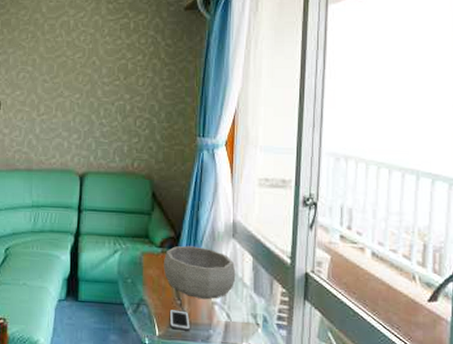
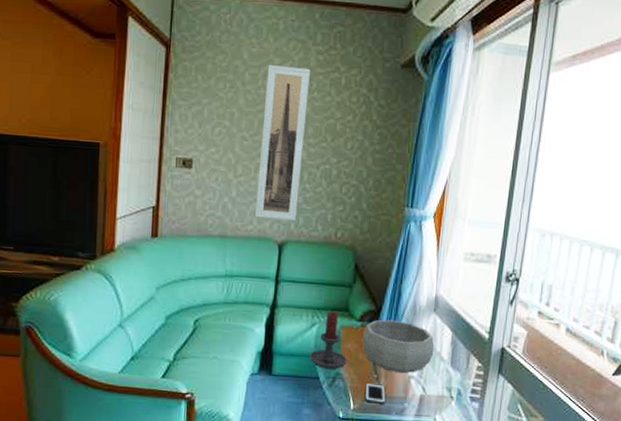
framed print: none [58,15,102,154] -> present [255,64,310,221]
candle holder: none [113,238,150,295] -> present [309,311,347,369]

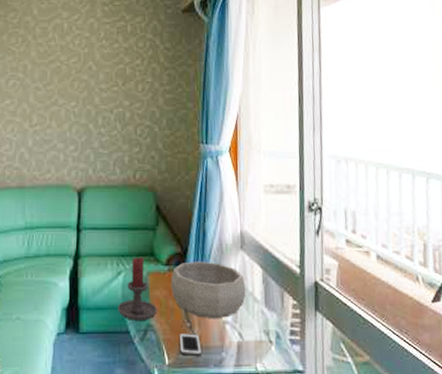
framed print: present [255,64,310,221] -> none [53,17,97,167]

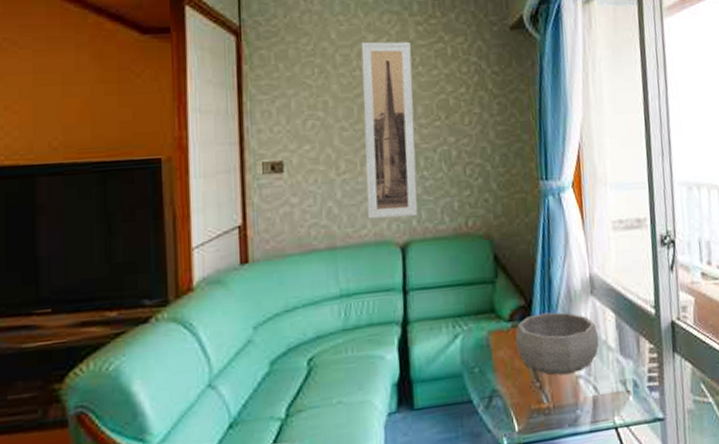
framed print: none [53,17,97,167] -> present [361,41,418,219]
candle holder: present [117,256,157,321] -> none [456,314,502,388]
cell phone: present [179,333,201,356] -> none [528,393,554,419]

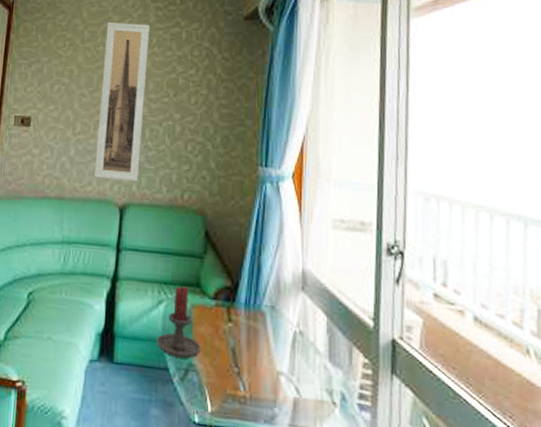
candle holder: none [456,314,502,388] -> present [156,286,201,359]
decorative bowl: present [515,312,599,375] -> none [218,298,306,368]

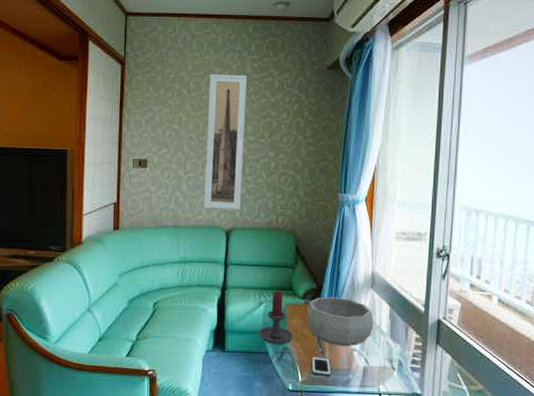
decorative bowl: none [218,298,306,368] -> present [306,296,374,347]
cell phone: none [224,379,250,408] -> present [311,357,331,376]

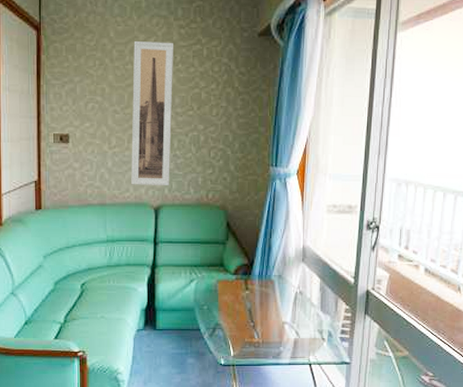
candle holder: present [258,290,293,344] -> none [189,267,225,320]
decorative bowl: present [306,296,374,347] -> none [238,271,305,320]
cell phone: present [311,357,331,376] -> none [243,331,262,349]

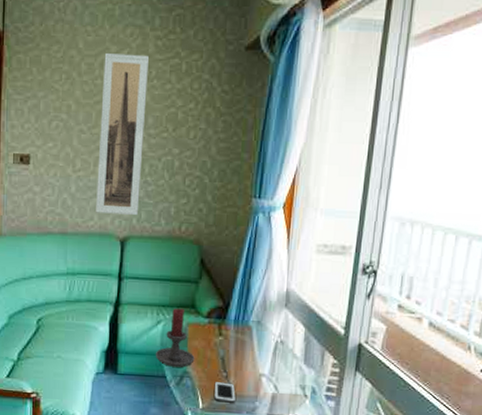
candle holder: none [189,267,225,320] -> present [155,308,195,367]
cell phone: none [243,331,262,349] -> present [214,382,236,403]

